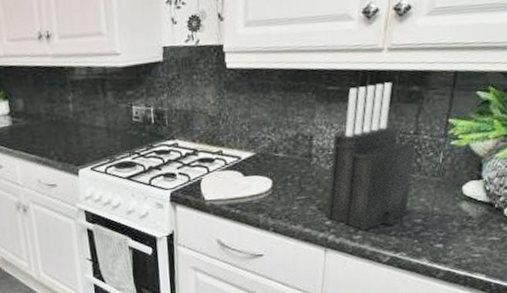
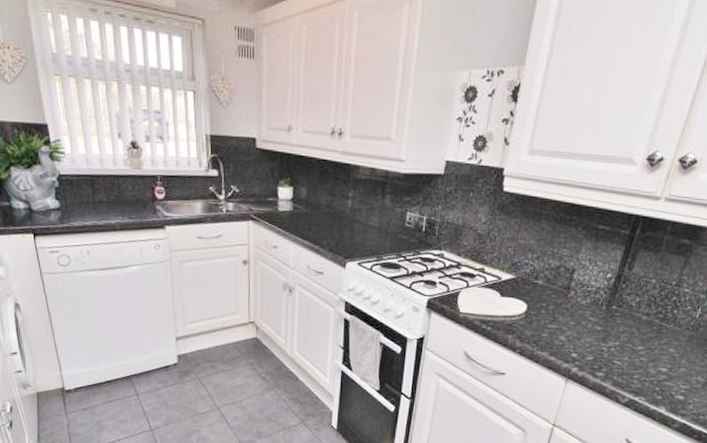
knife block: present [327,82,415,231] -> none [575,230,675,370]

